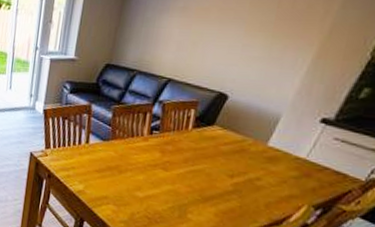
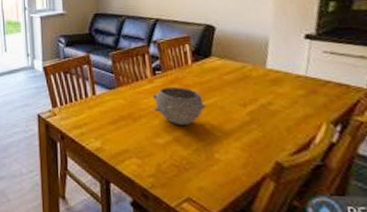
bowl: none [141,147,193,185] -> present [152,87,206,125]

